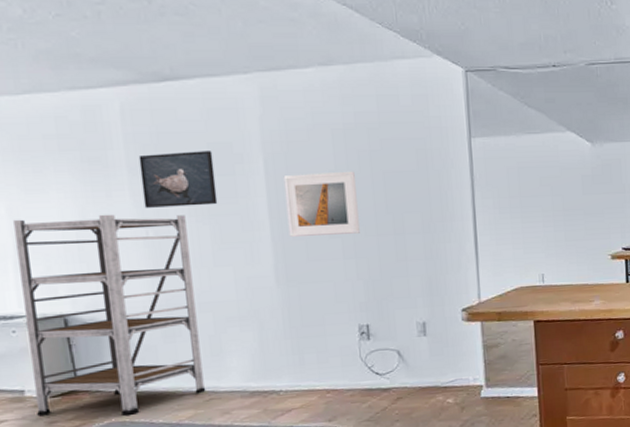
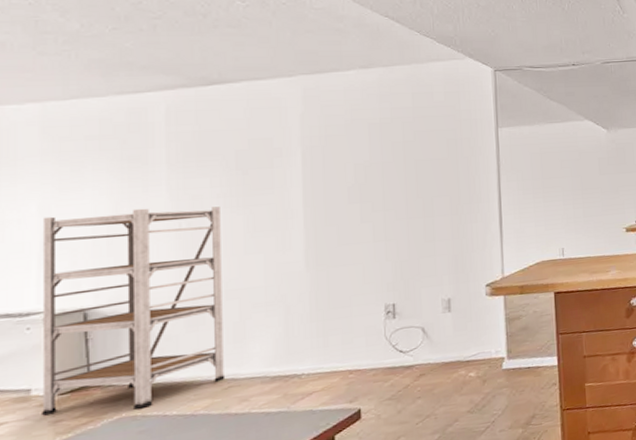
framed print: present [138,151,218,208] -> none [179,146,254,201]
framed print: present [283,171,360,237] -> none [320,160,391,223]

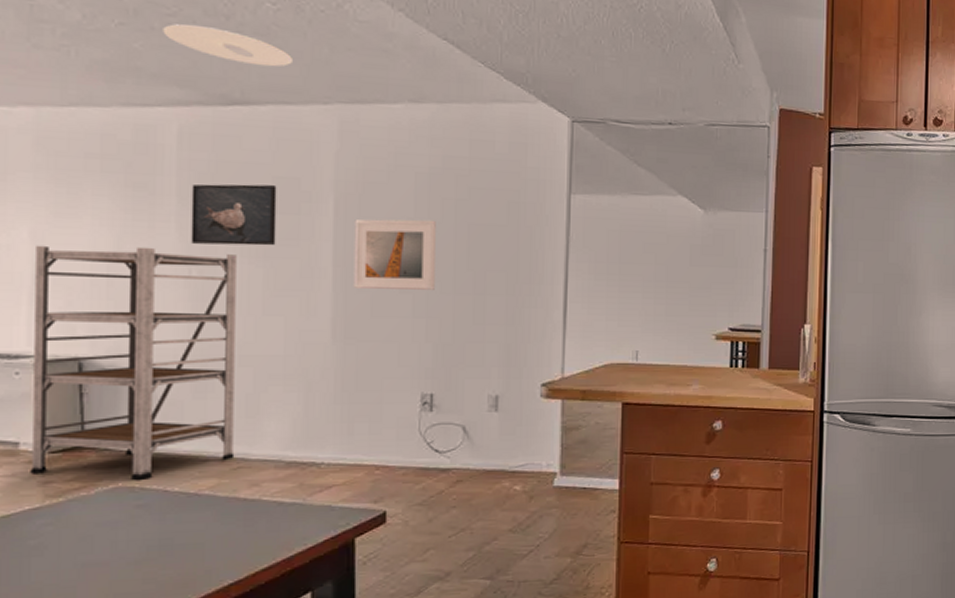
ceiling light: none [150,25,262,52] -> present [163,24,294,67]
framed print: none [179,146,254,201] -> present [191,184,277,246]
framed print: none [320,160,391,223] -> present [353,219,436,290]

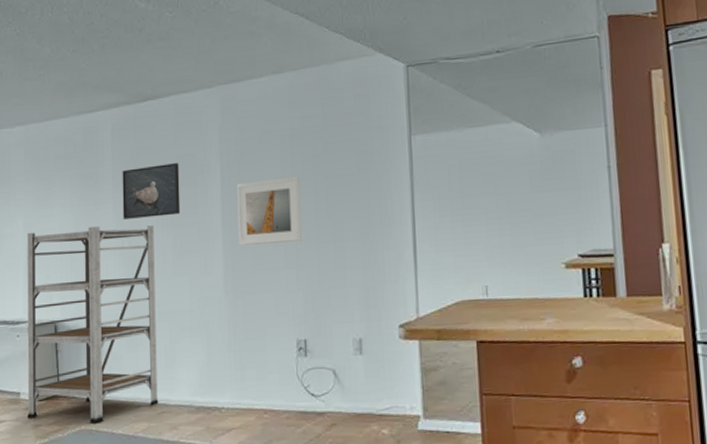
ceiling light: present [163,24,294,67] -> none [100,40,187,66]

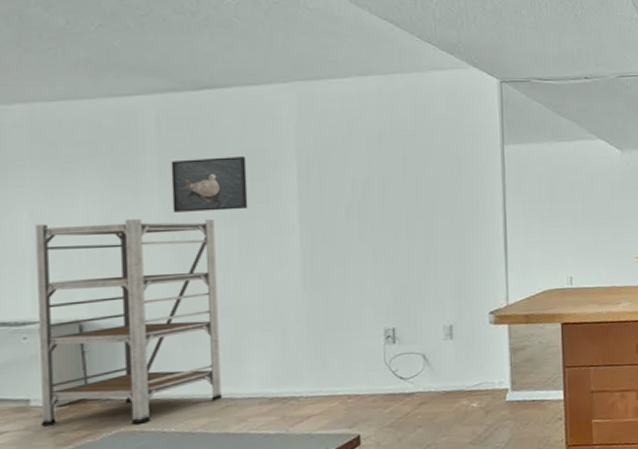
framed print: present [236,176,302,245] -> none [316,176,390,241]

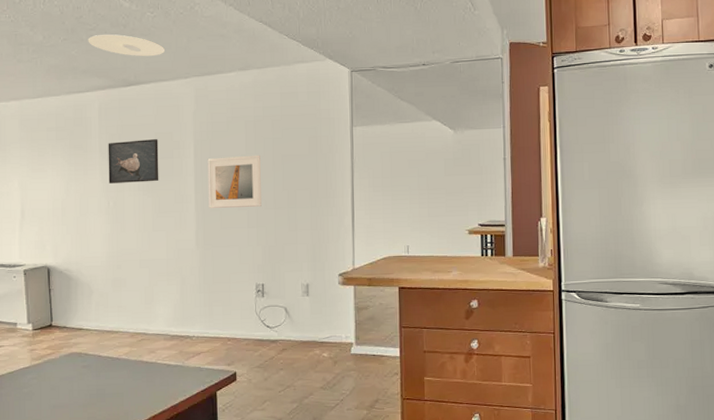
shelving unit: present [36,218,223,427] -> none [23,188,140,348]
ceiling light: none [137,23,254,54] -> present [88,34,166,57]
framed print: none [316,176,390,241] -> present [207,155,262,208]

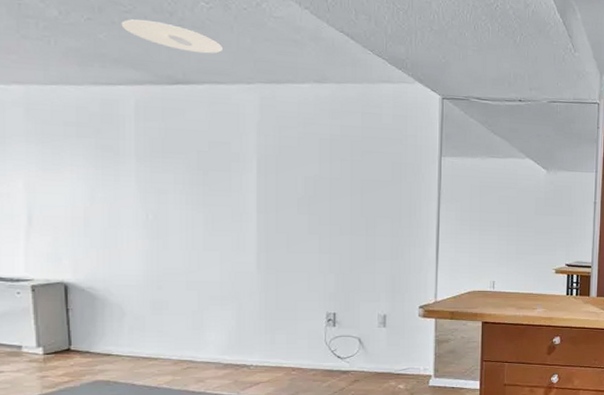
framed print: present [108,139,159,184] -> none [147,146,213,196]
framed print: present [207,155,262,208] -> none [273,175,336,232]

